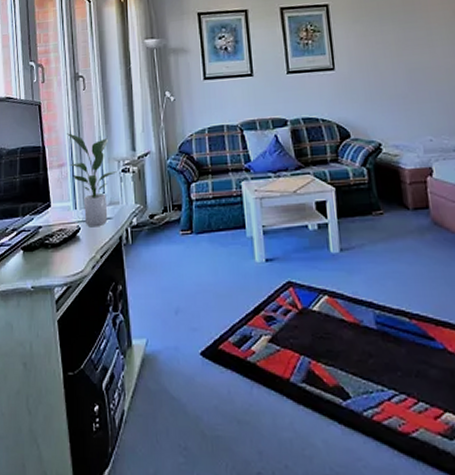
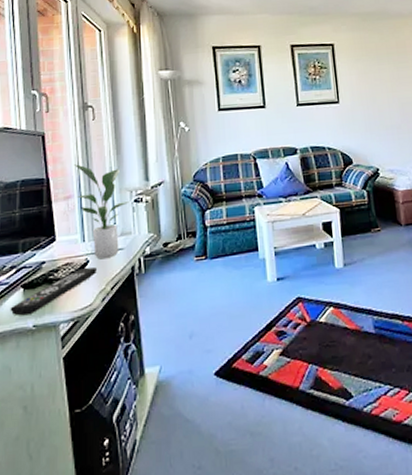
remote control: none [12,235,87,277] -> present [10,267,97,316]

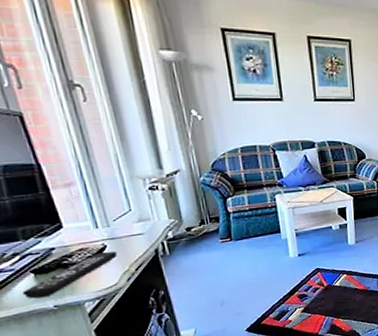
potted plant: present [73,164,130,260] -> none [68,150,144,244]

